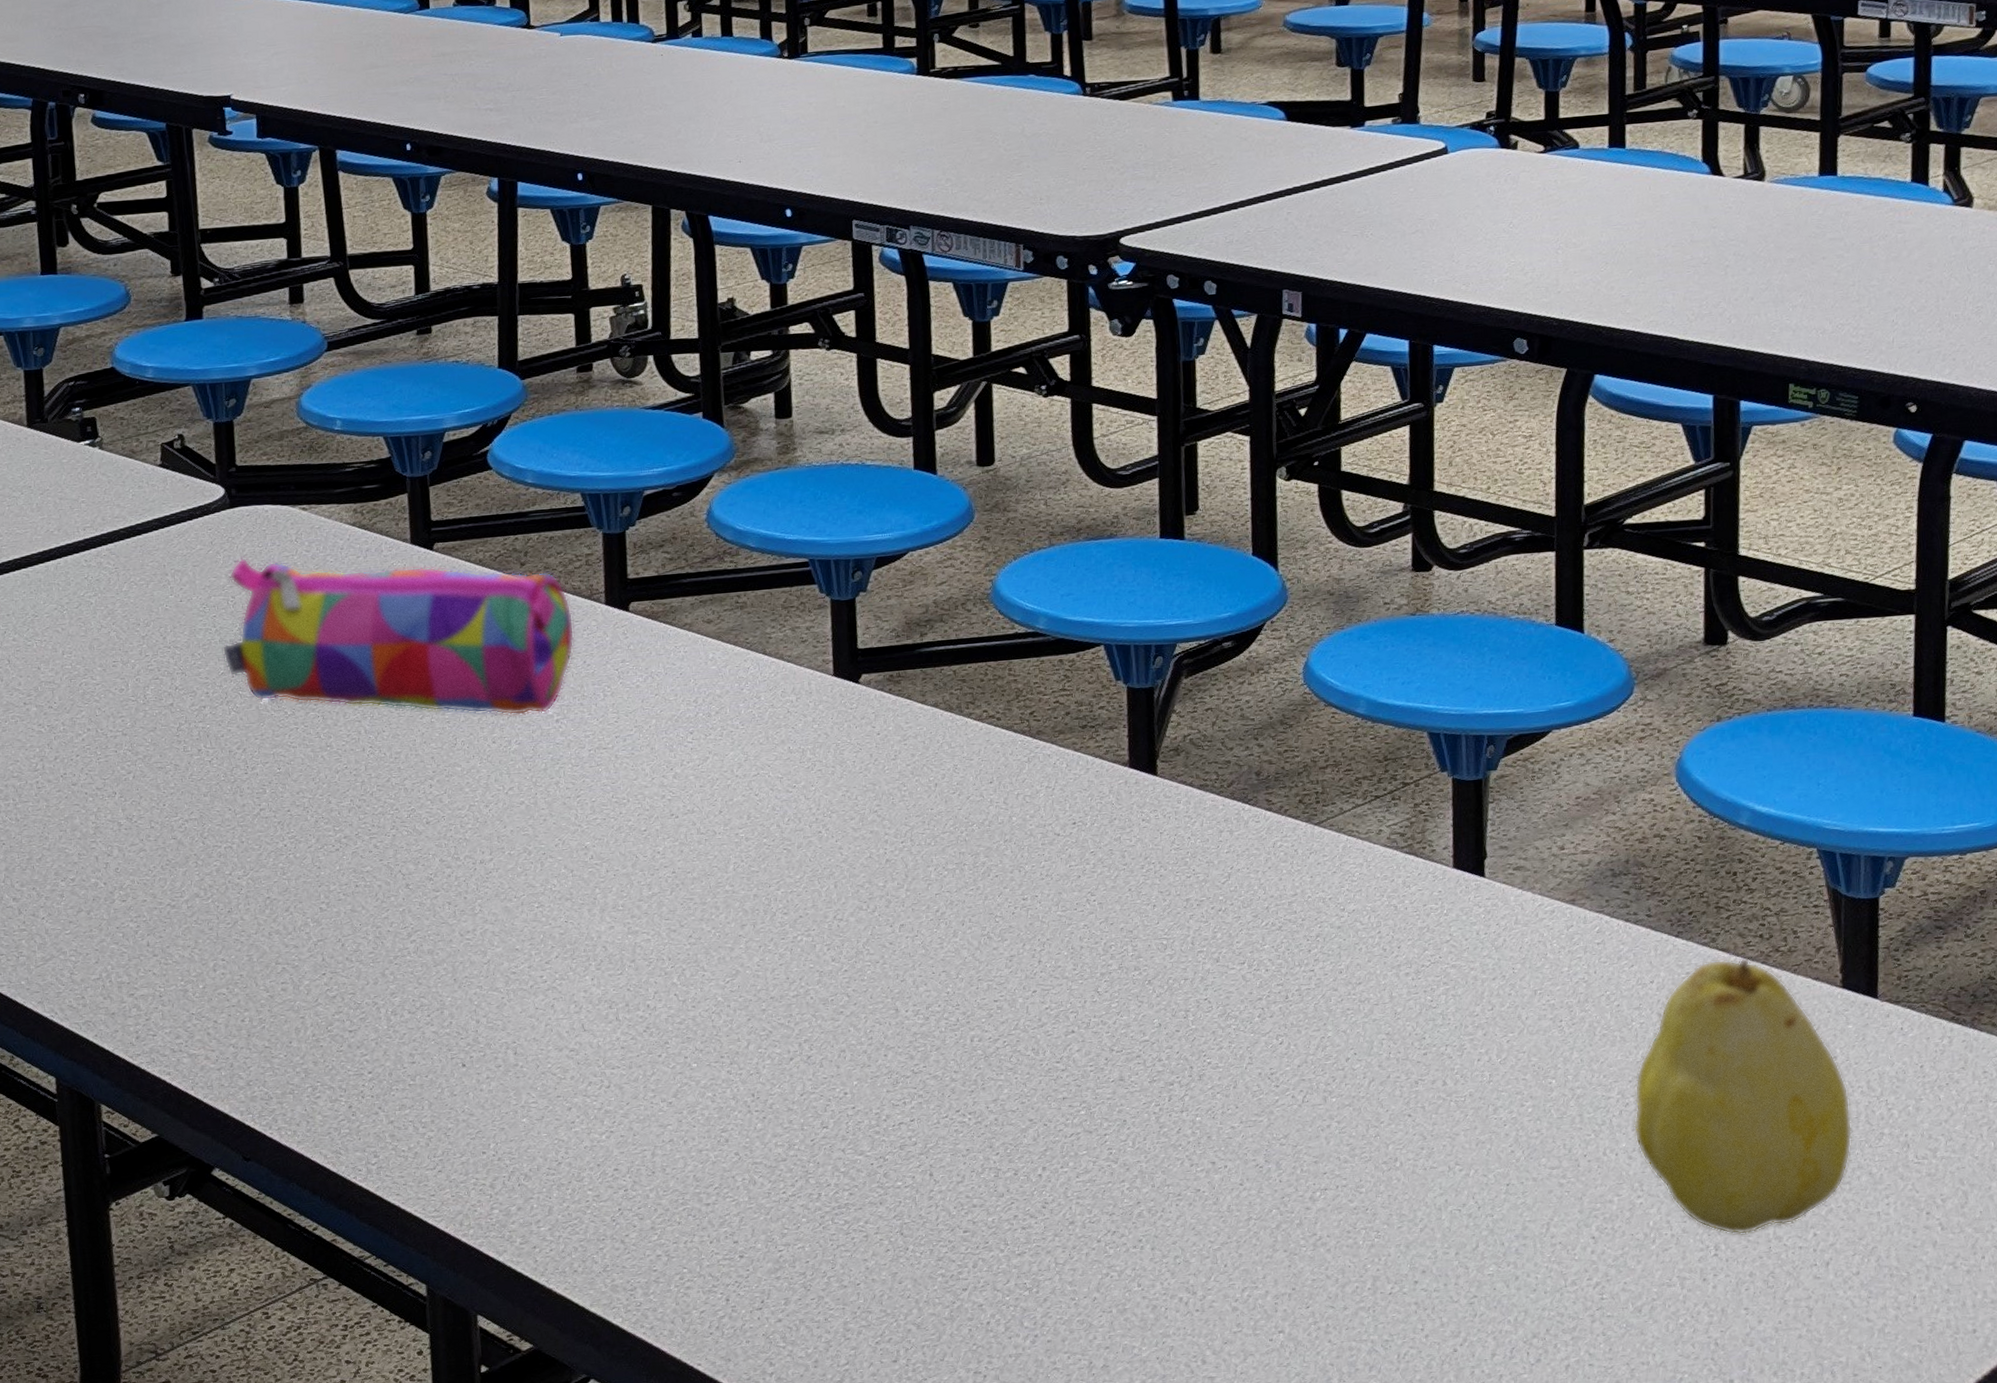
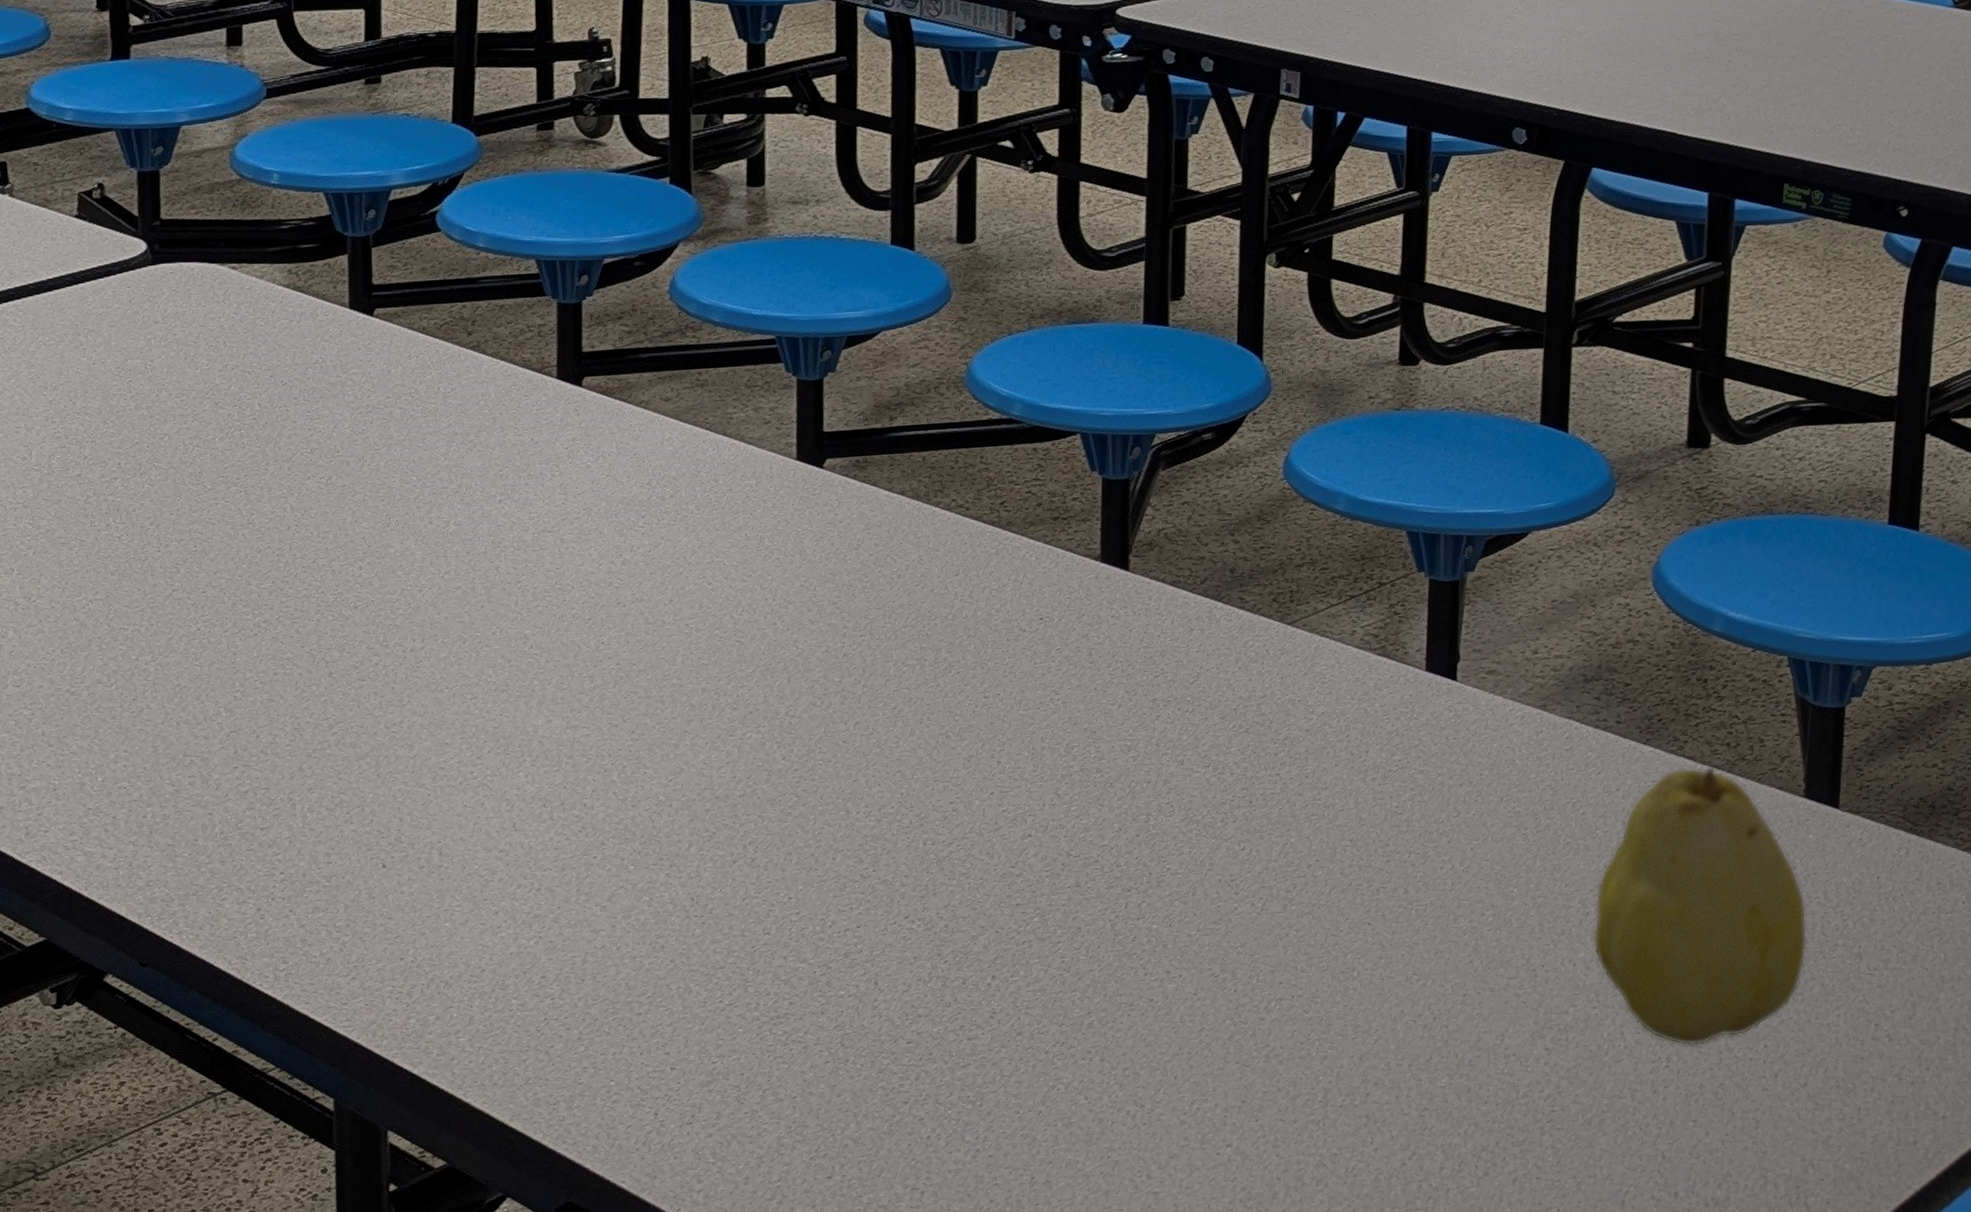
pencil case: present [222,557,575,716] -> none [137,318,523,495]

